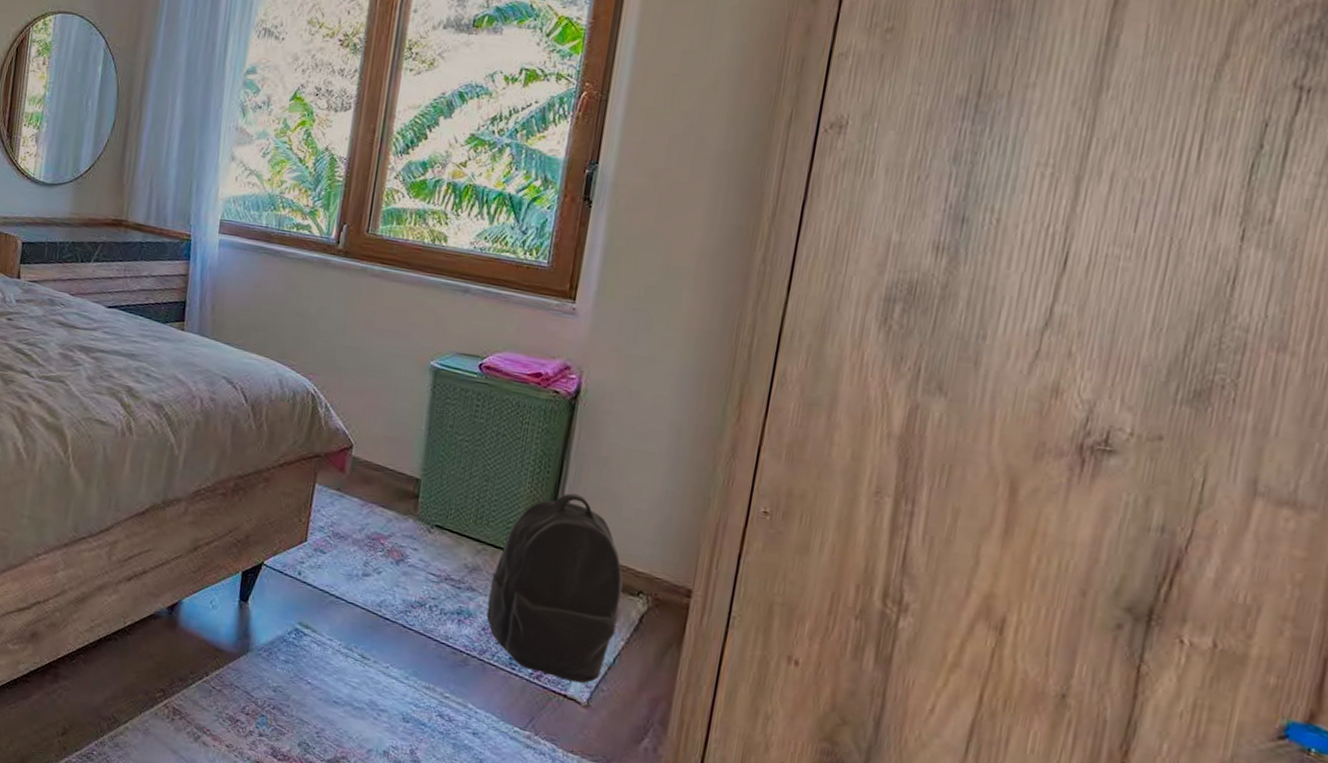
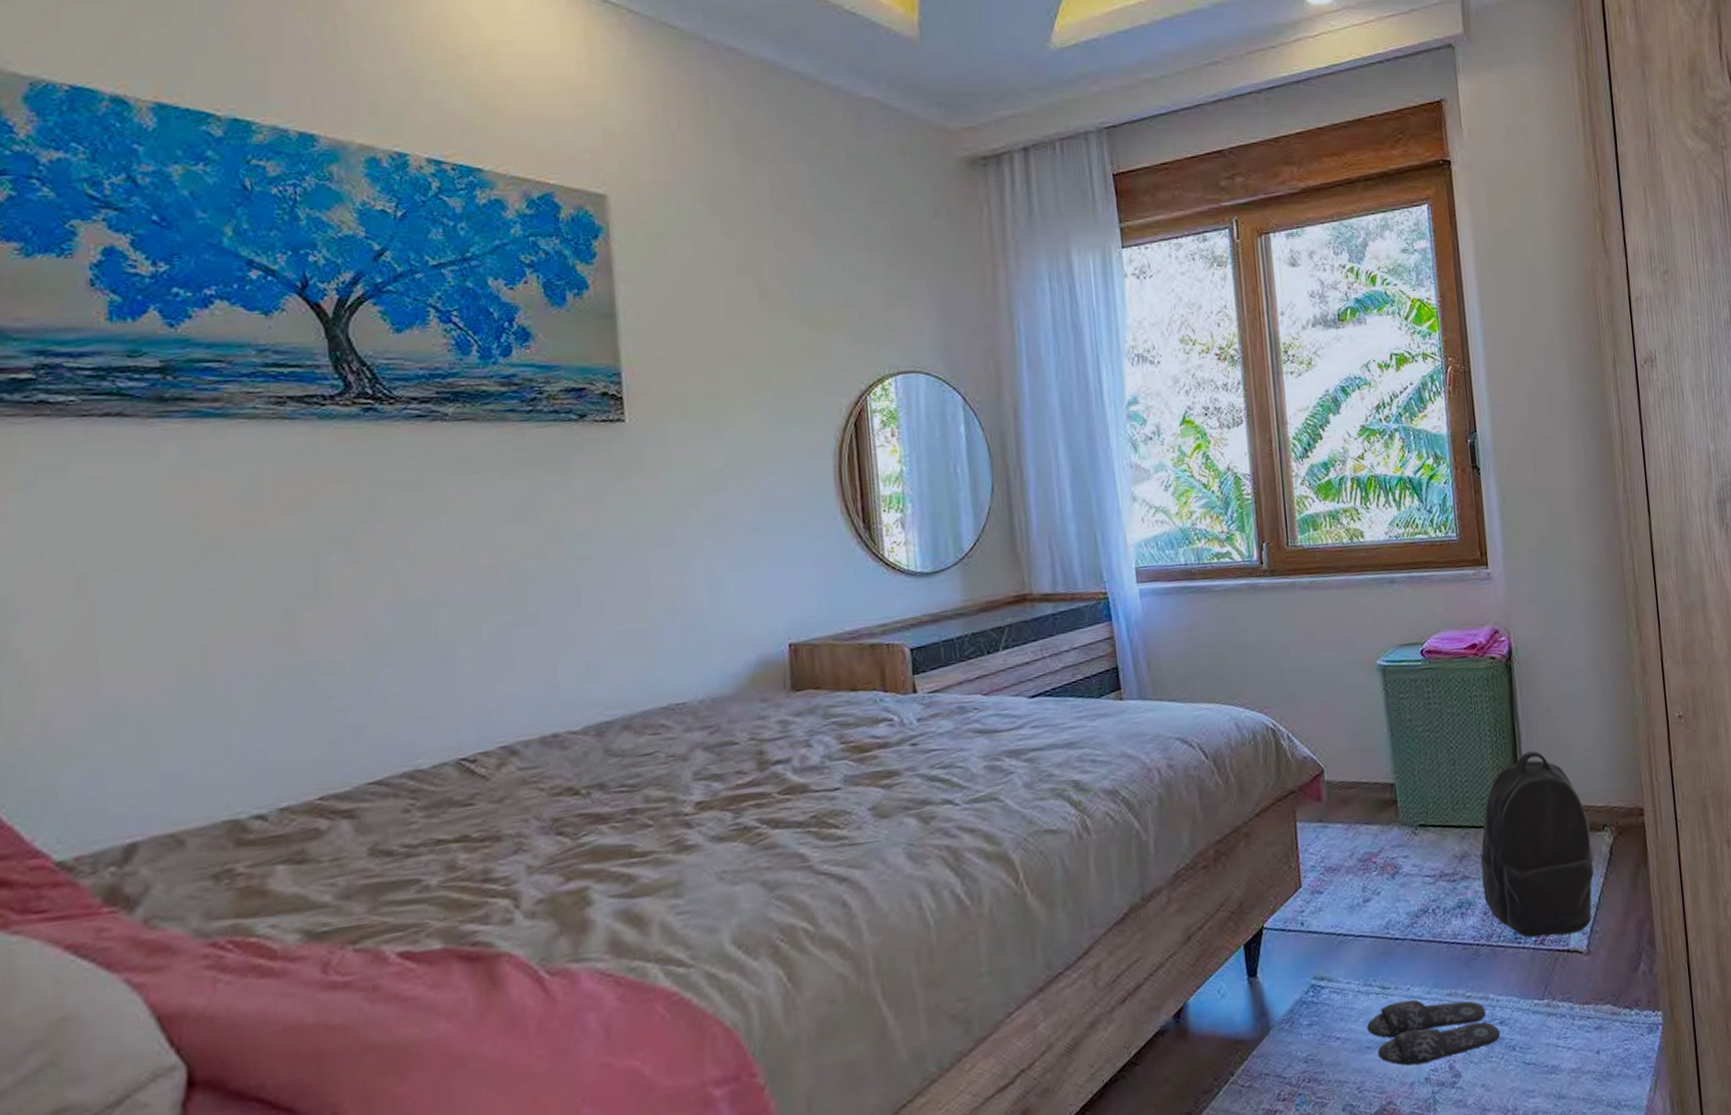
slippers: none [338,672,471,748] -> present [1367,999,1500,1066]

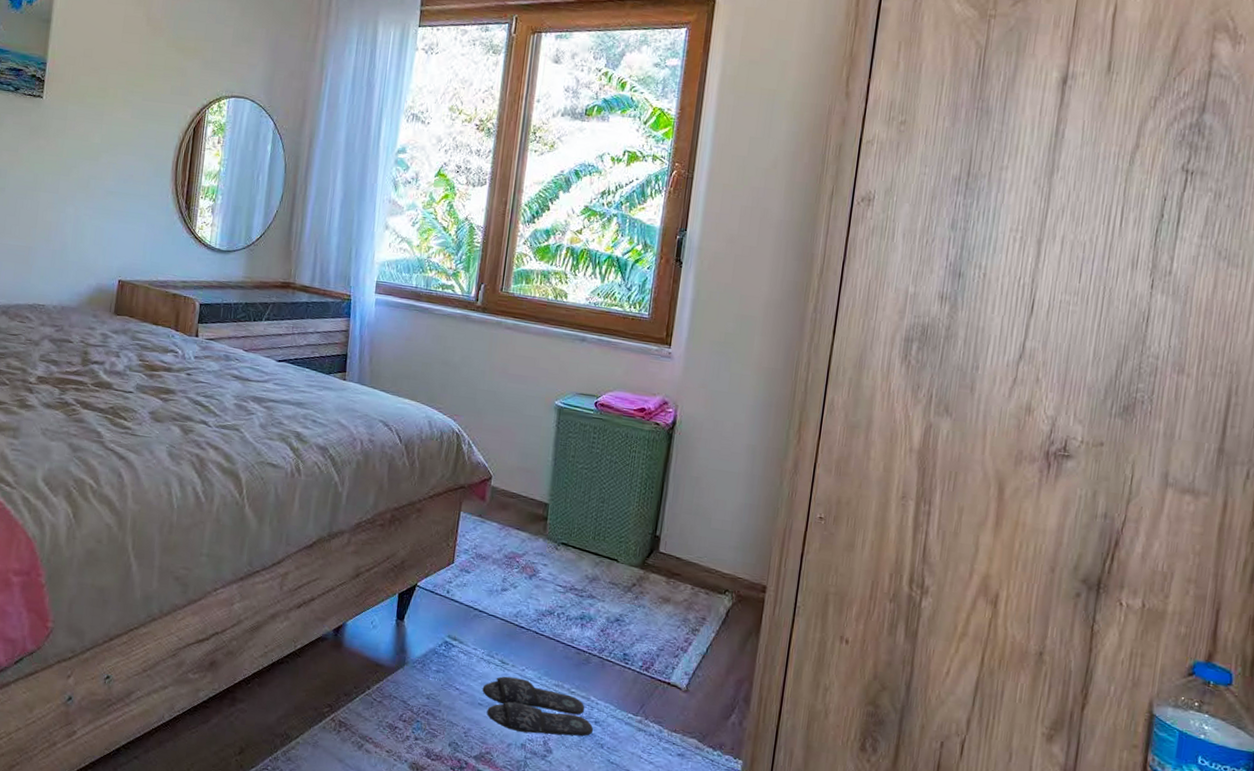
backpack: present [1480,751,1594,938] -> none [604,509,714,671]

